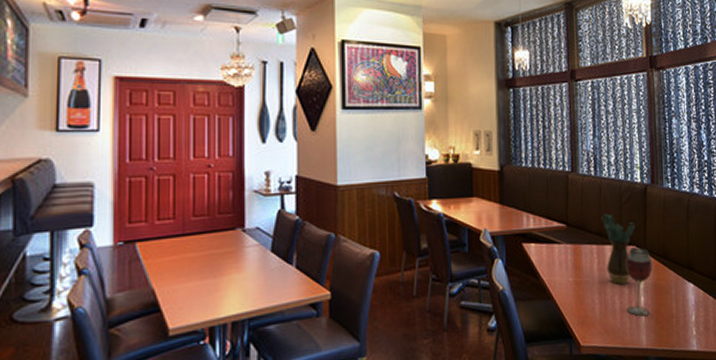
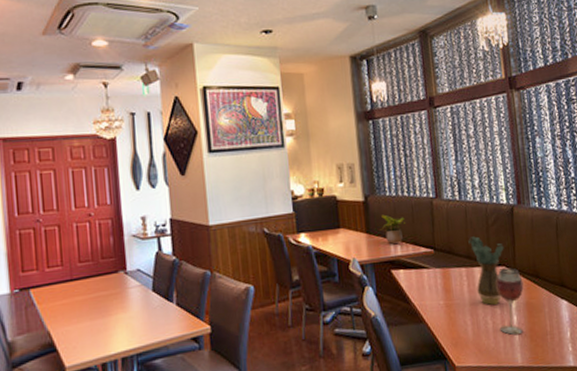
potted plant: none [514,186,541,216] -> present [380,214,407,244]

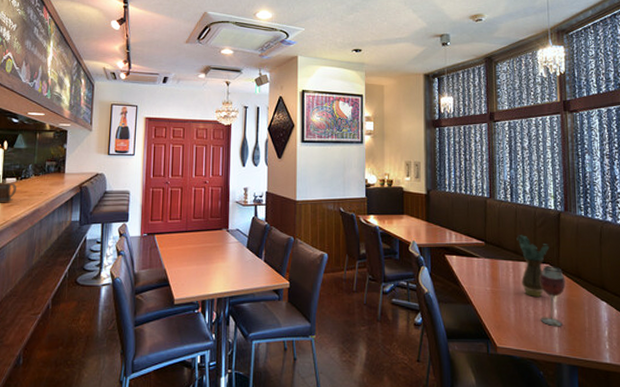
potted plant: present [380,214,407,244] -> none [438,207,462,233]

